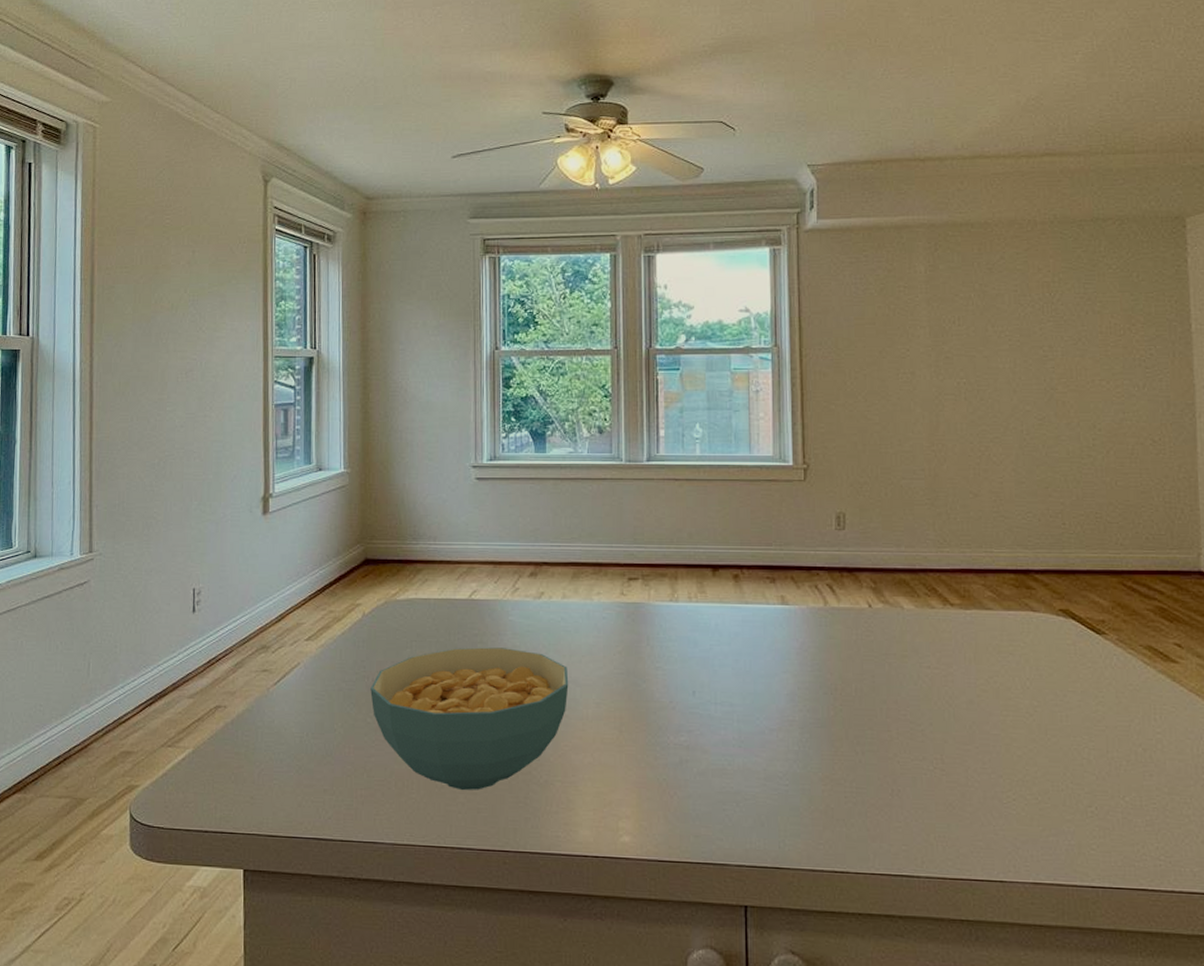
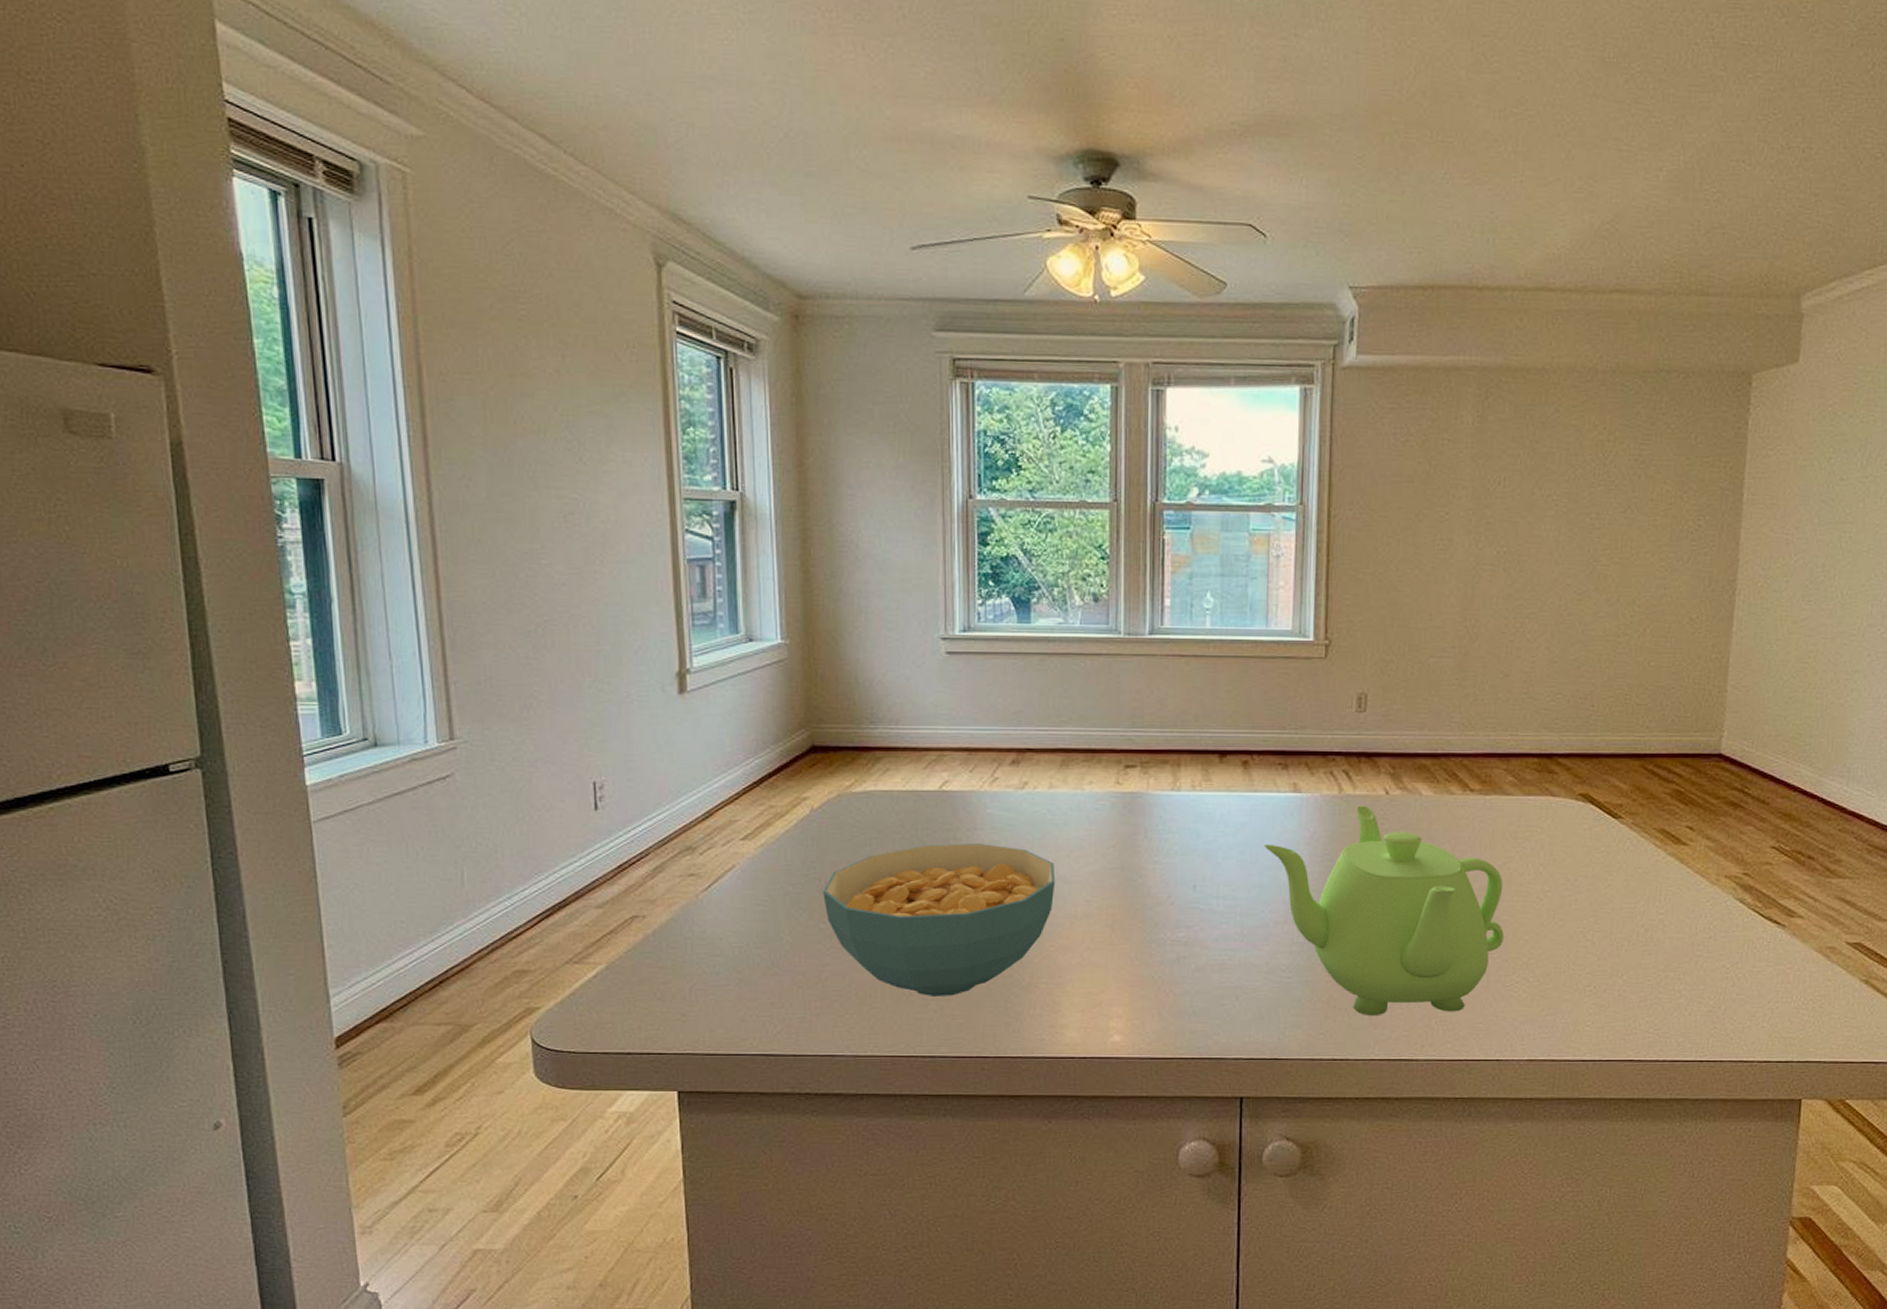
teapot: none [756,618,996,828] -> present [1263,805,1504,1015]

